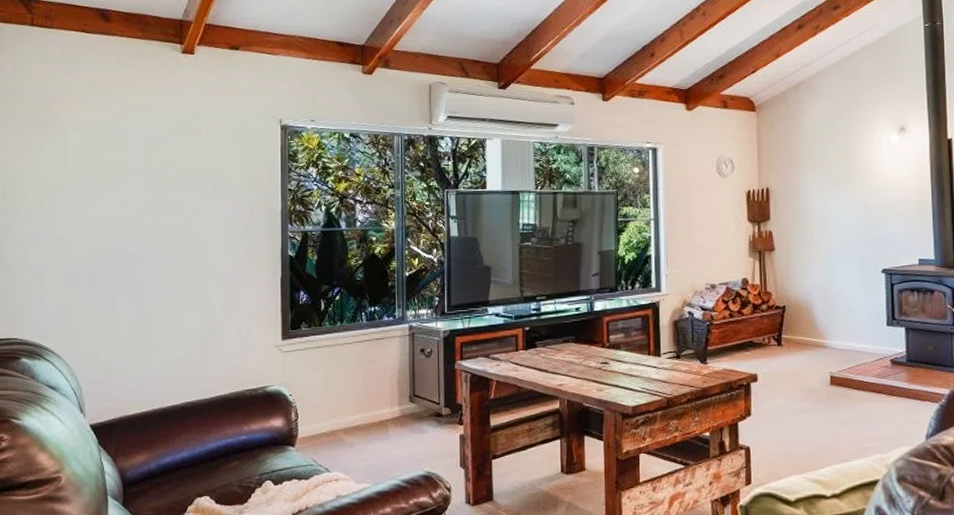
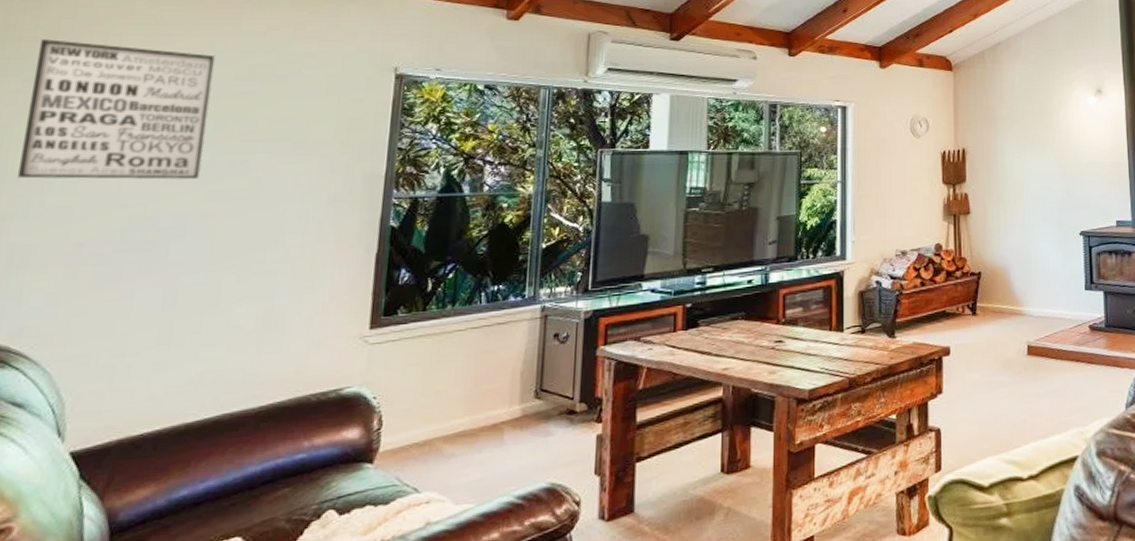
wall art: none [29,102,148,216] -> present [18,39,215,180]

